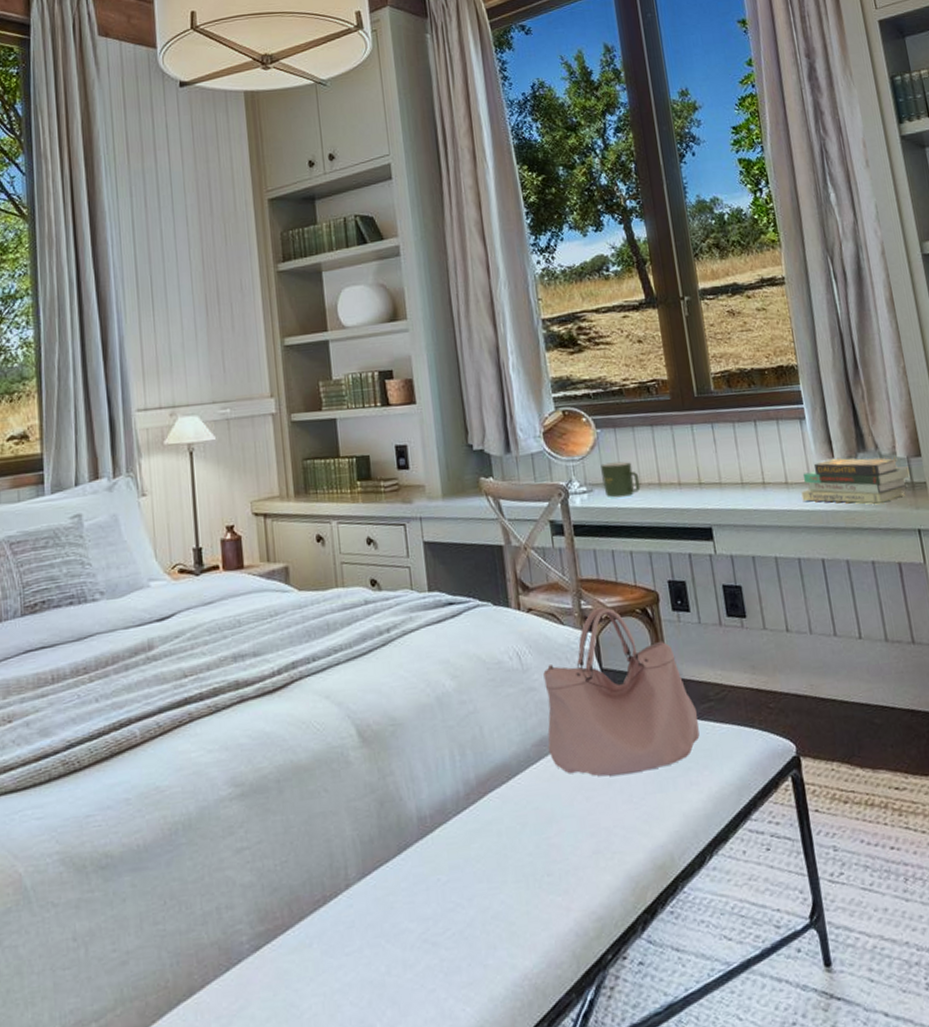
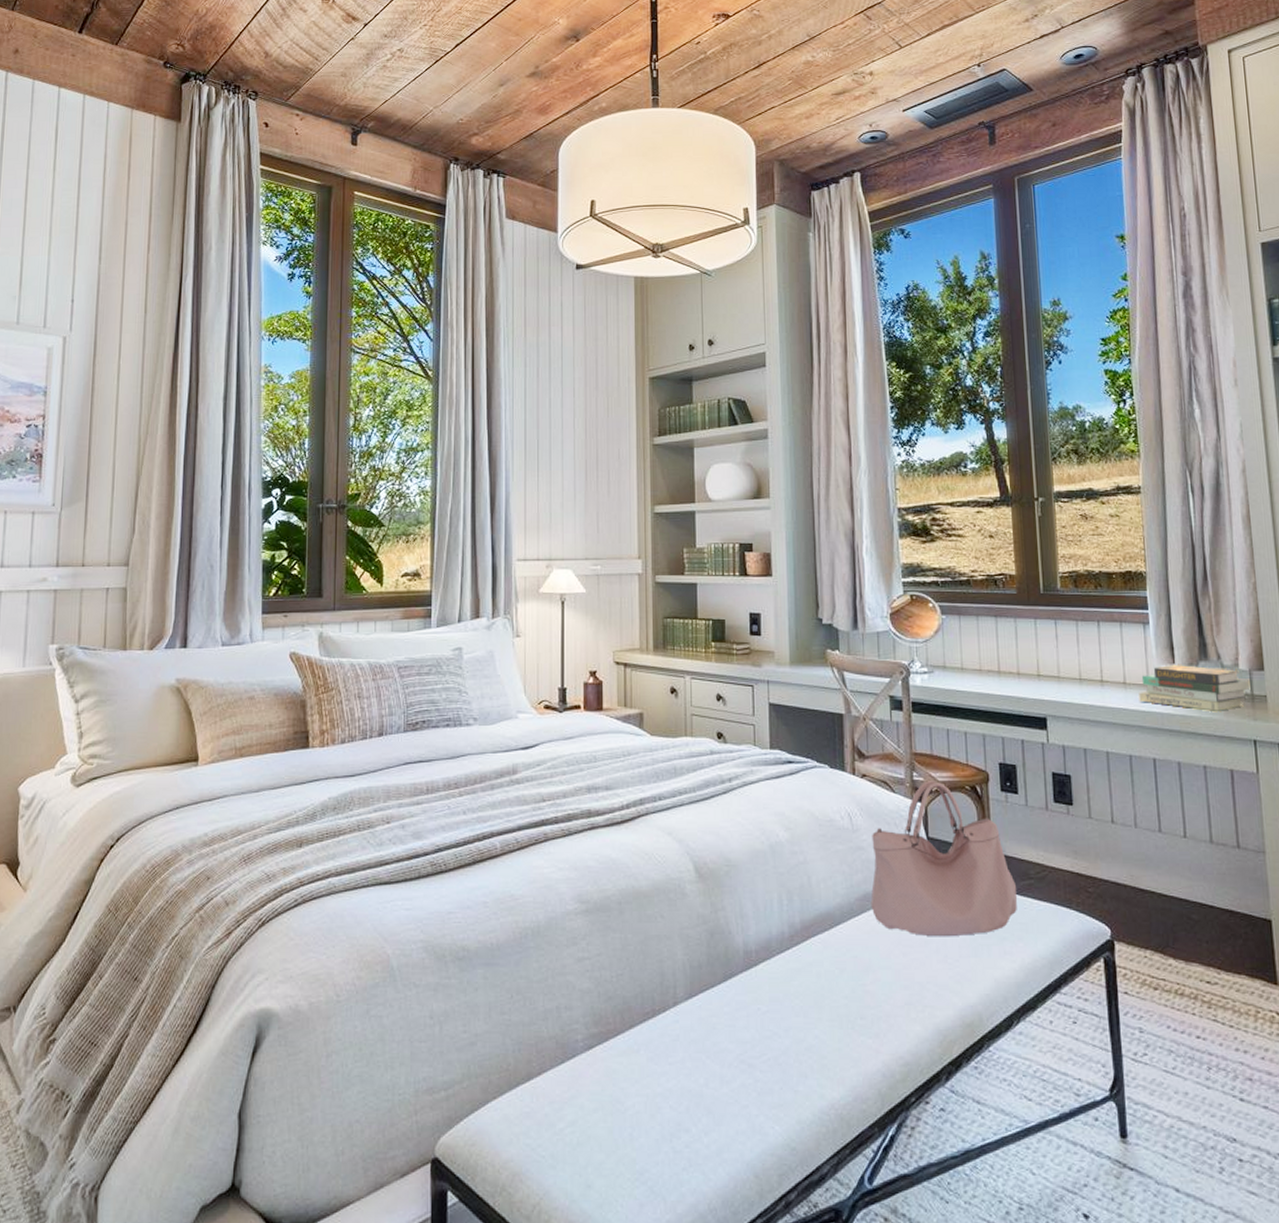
mug: present [601,461,641,499] -> none [943,647,980,682]

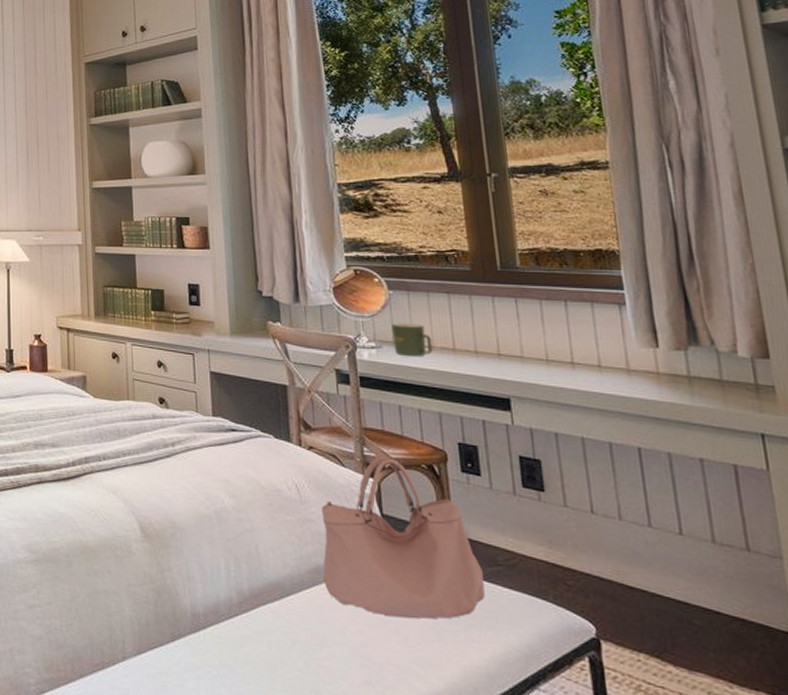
mug: none [943,647,980,682] -> present [391,323,433,359]
books: present [1138,665,1249,711] -> none [616,349,752,401]

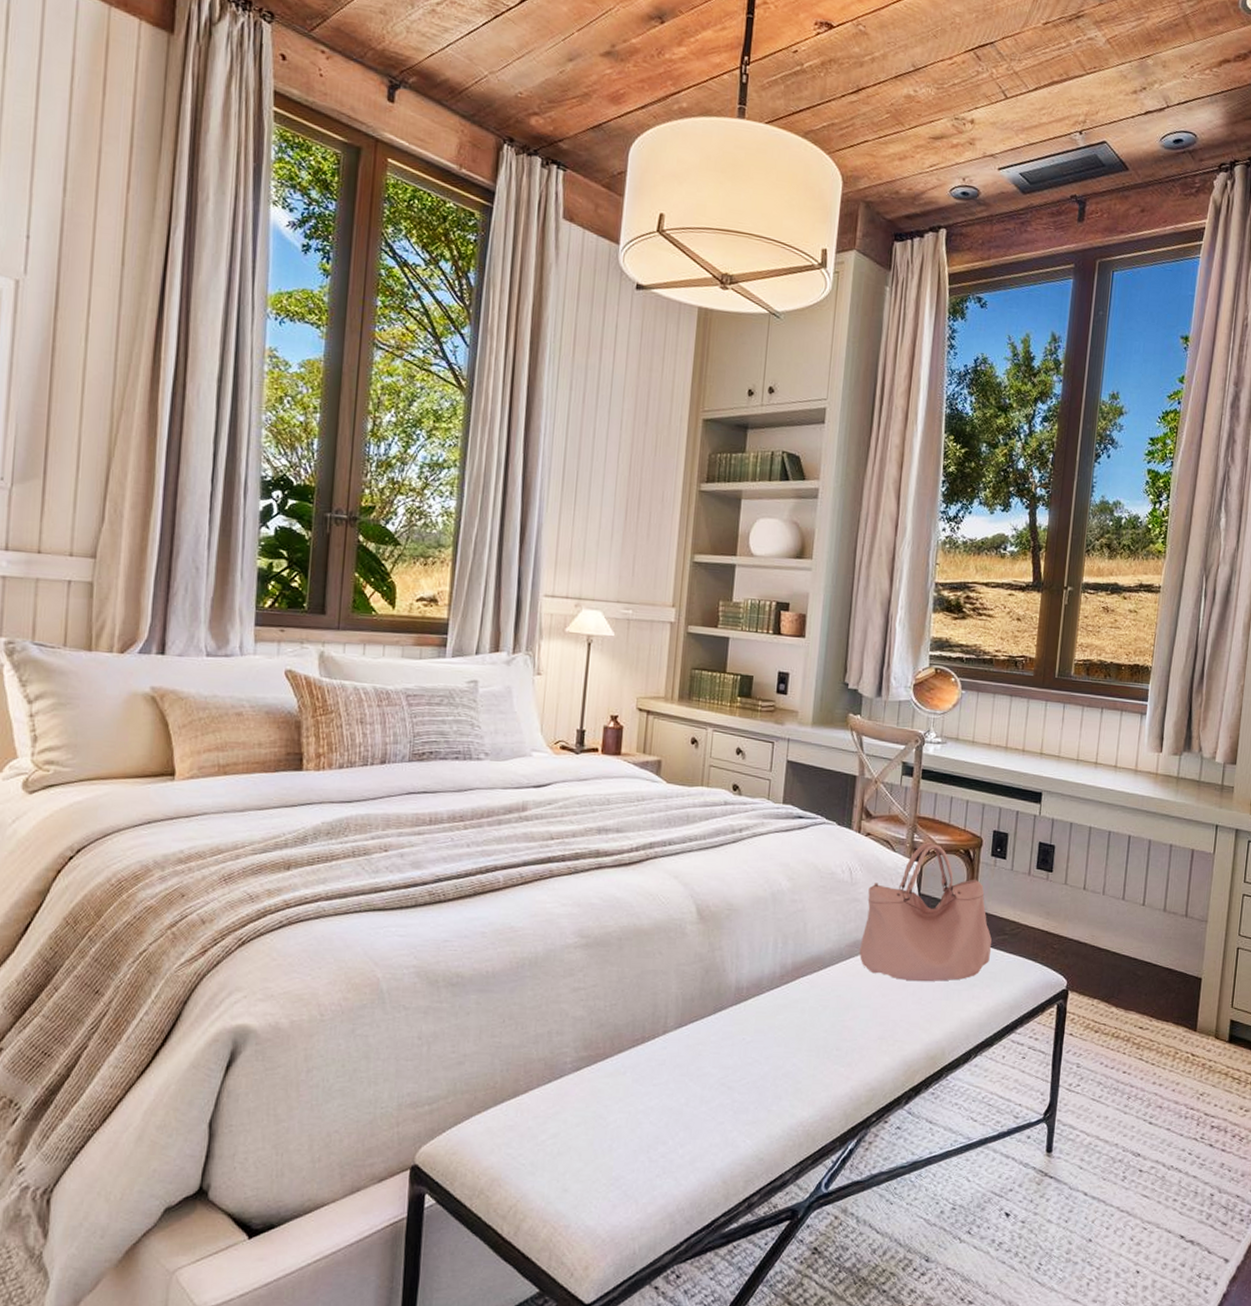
mug: present [391,323,433,359] -> none [956,721,990,755]

